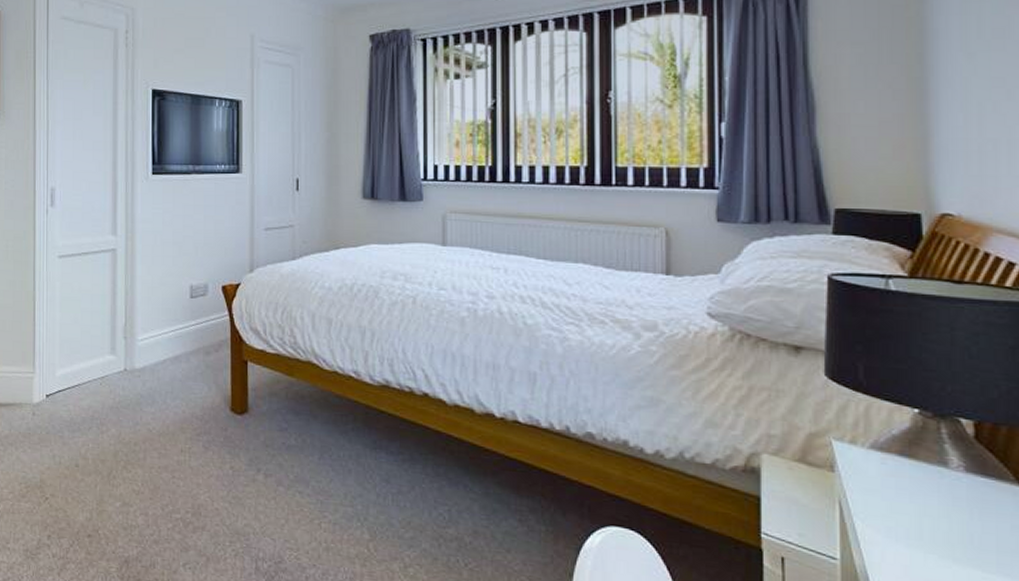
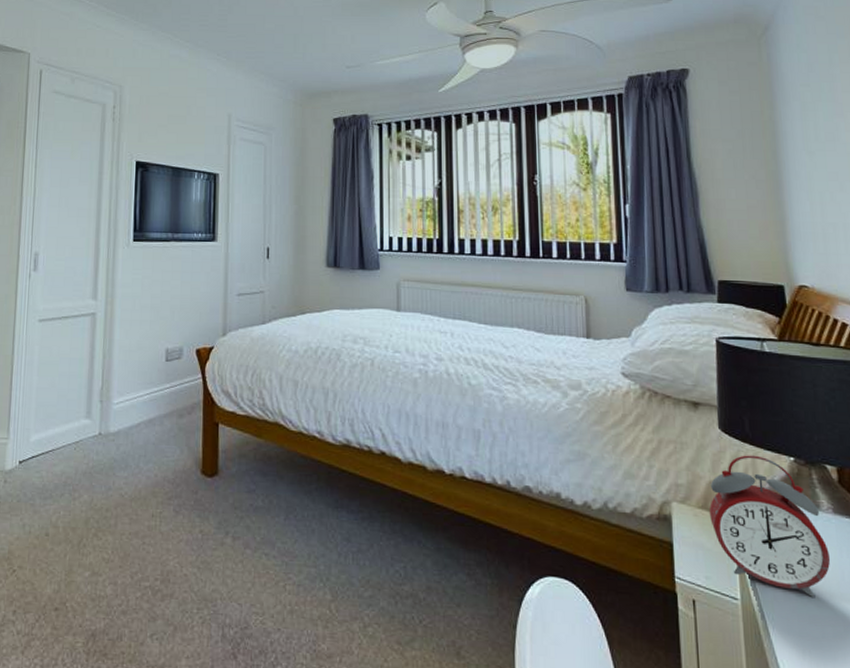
alarm clock: none [808,405,957,562] -> present [710,455,831,599]

